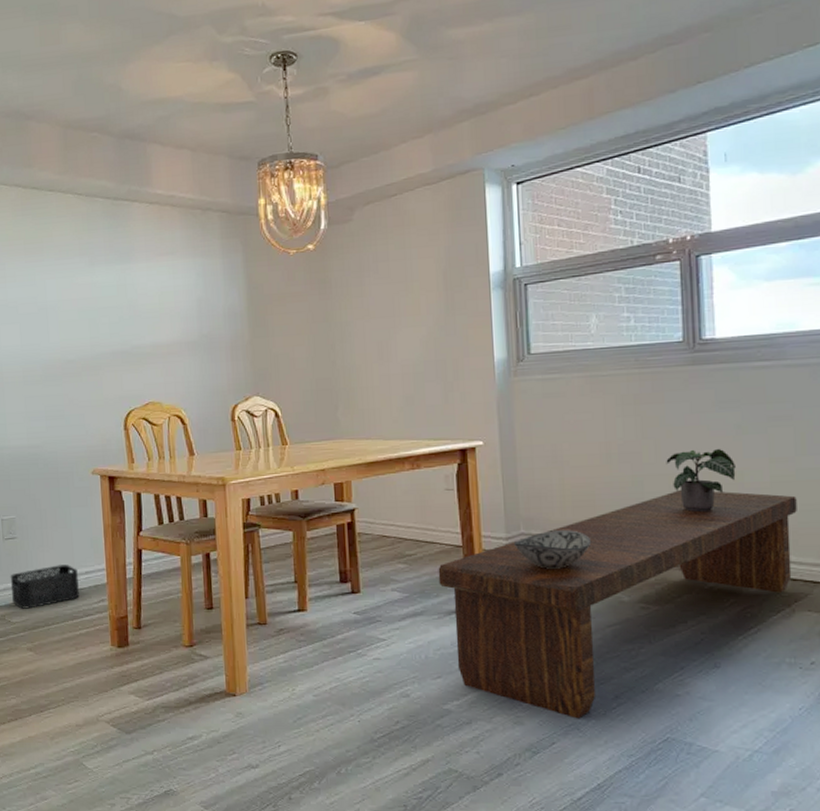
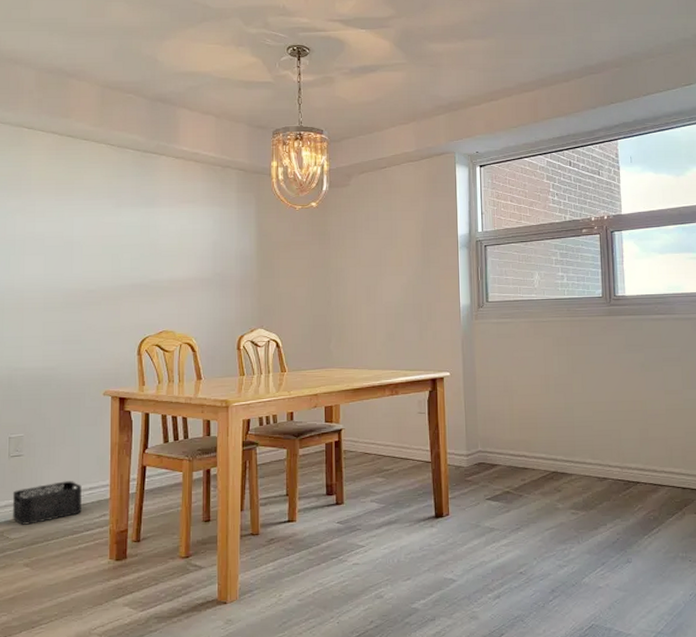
bench: present [438,489,797,719] -> none [410,414,685,612]
decorative bowl: present [513,530,592,569] -> none [472,448,534,481]
potted plant: present [666,448,736,512] -> none [590,382,641,433]

